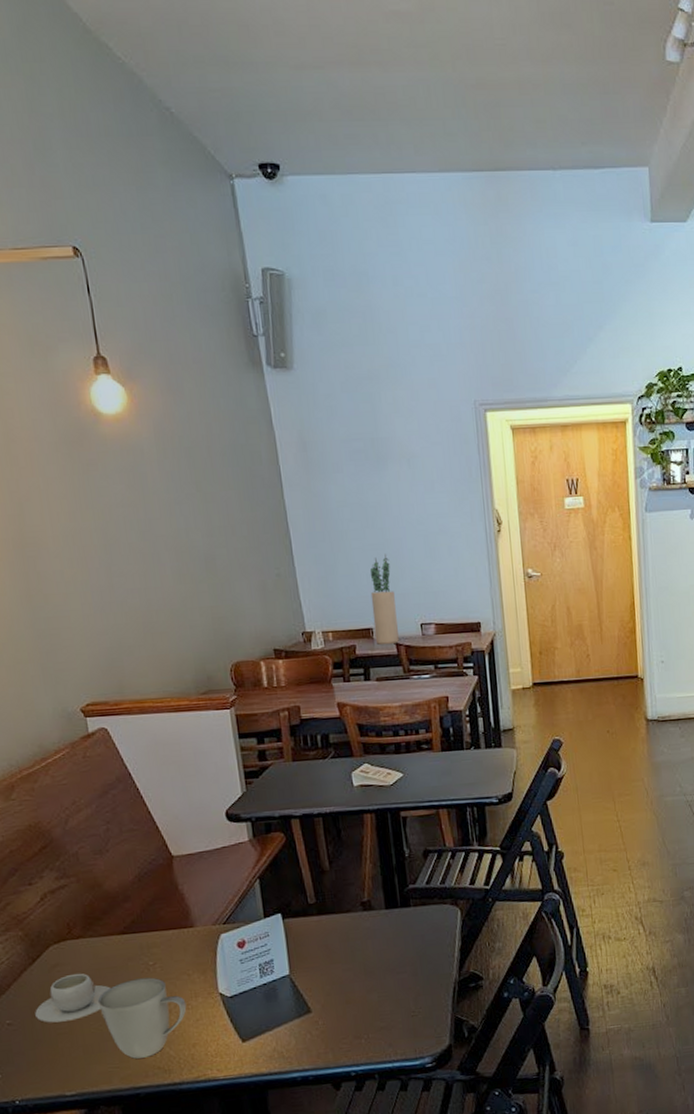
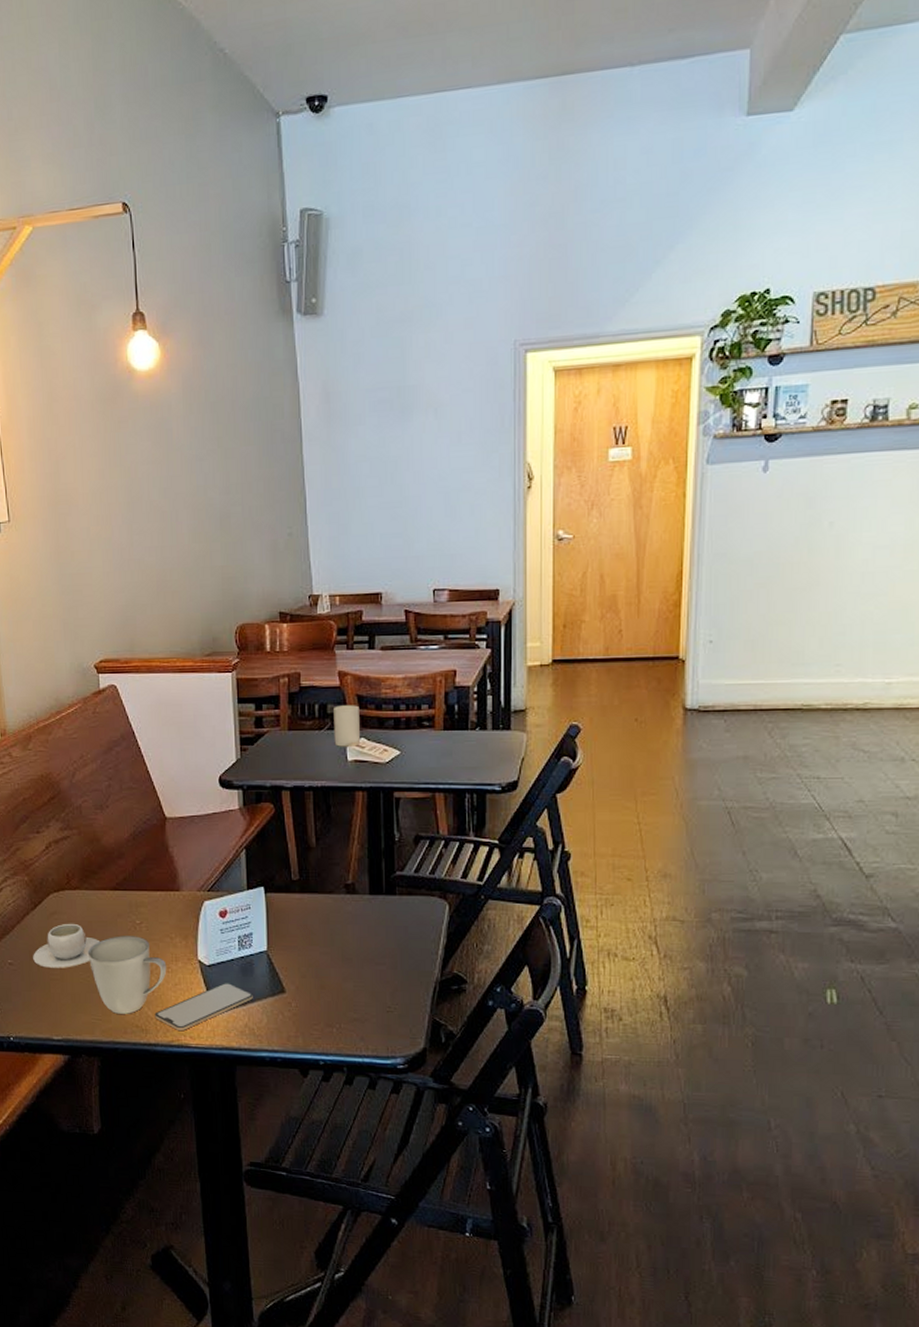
smartphone: none [177,1011,279,1065] -> present [154,983,253,1030]
cup: none [335,733,365,774] -> present [334,705,361,747]
vase: present [369,554,399,646] -> none [383,513,409,612]

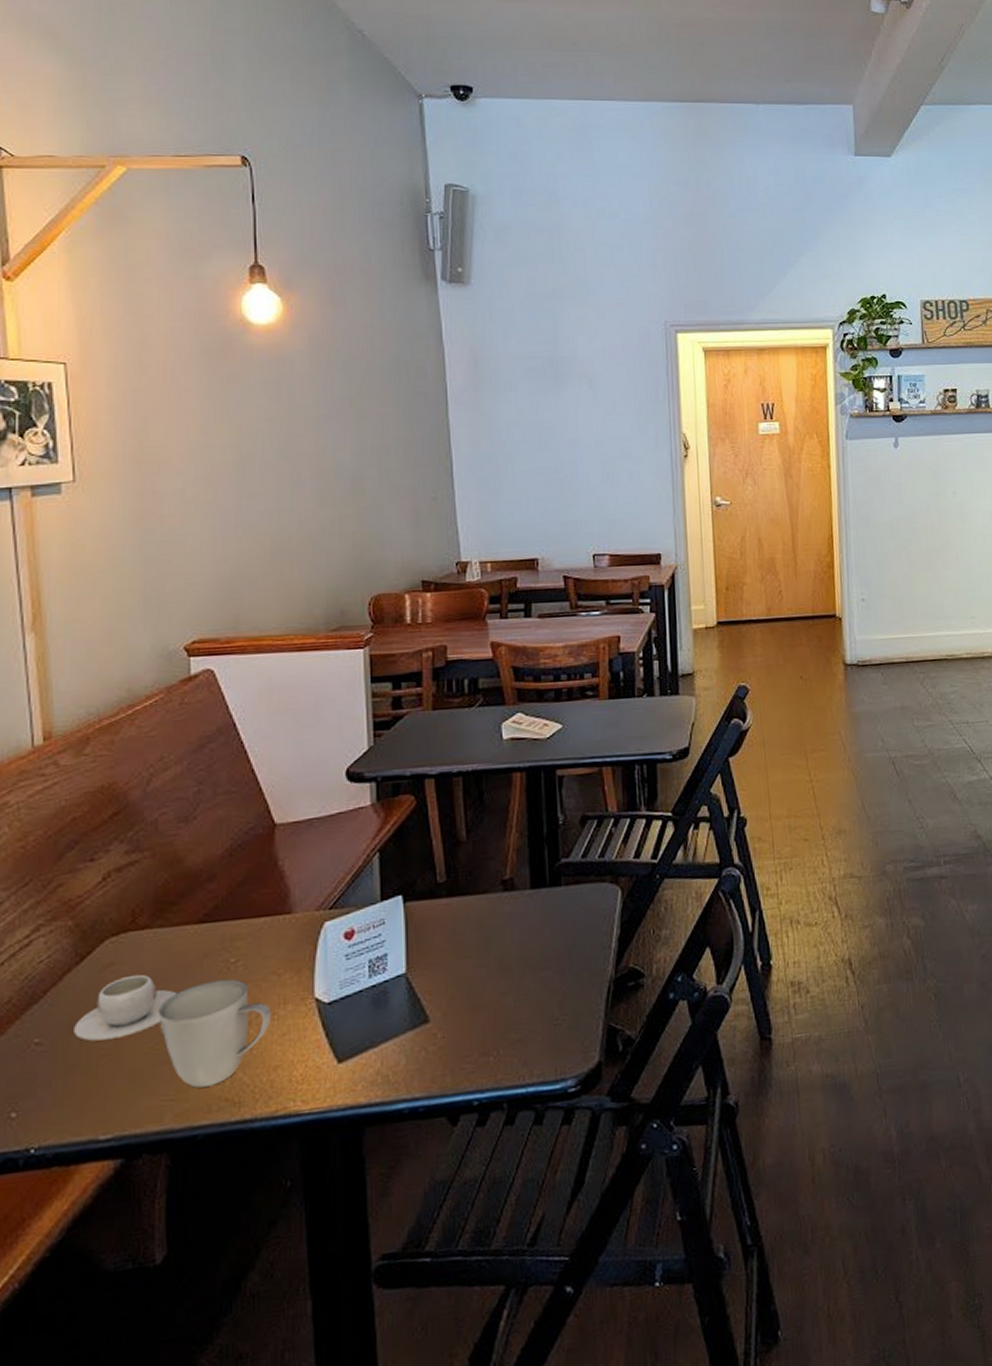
smartphone: present [154,983,253,1030] -> none [252,1021,388,1095]
cup: present [334,705,361,747] -> none [486,677,518,725]

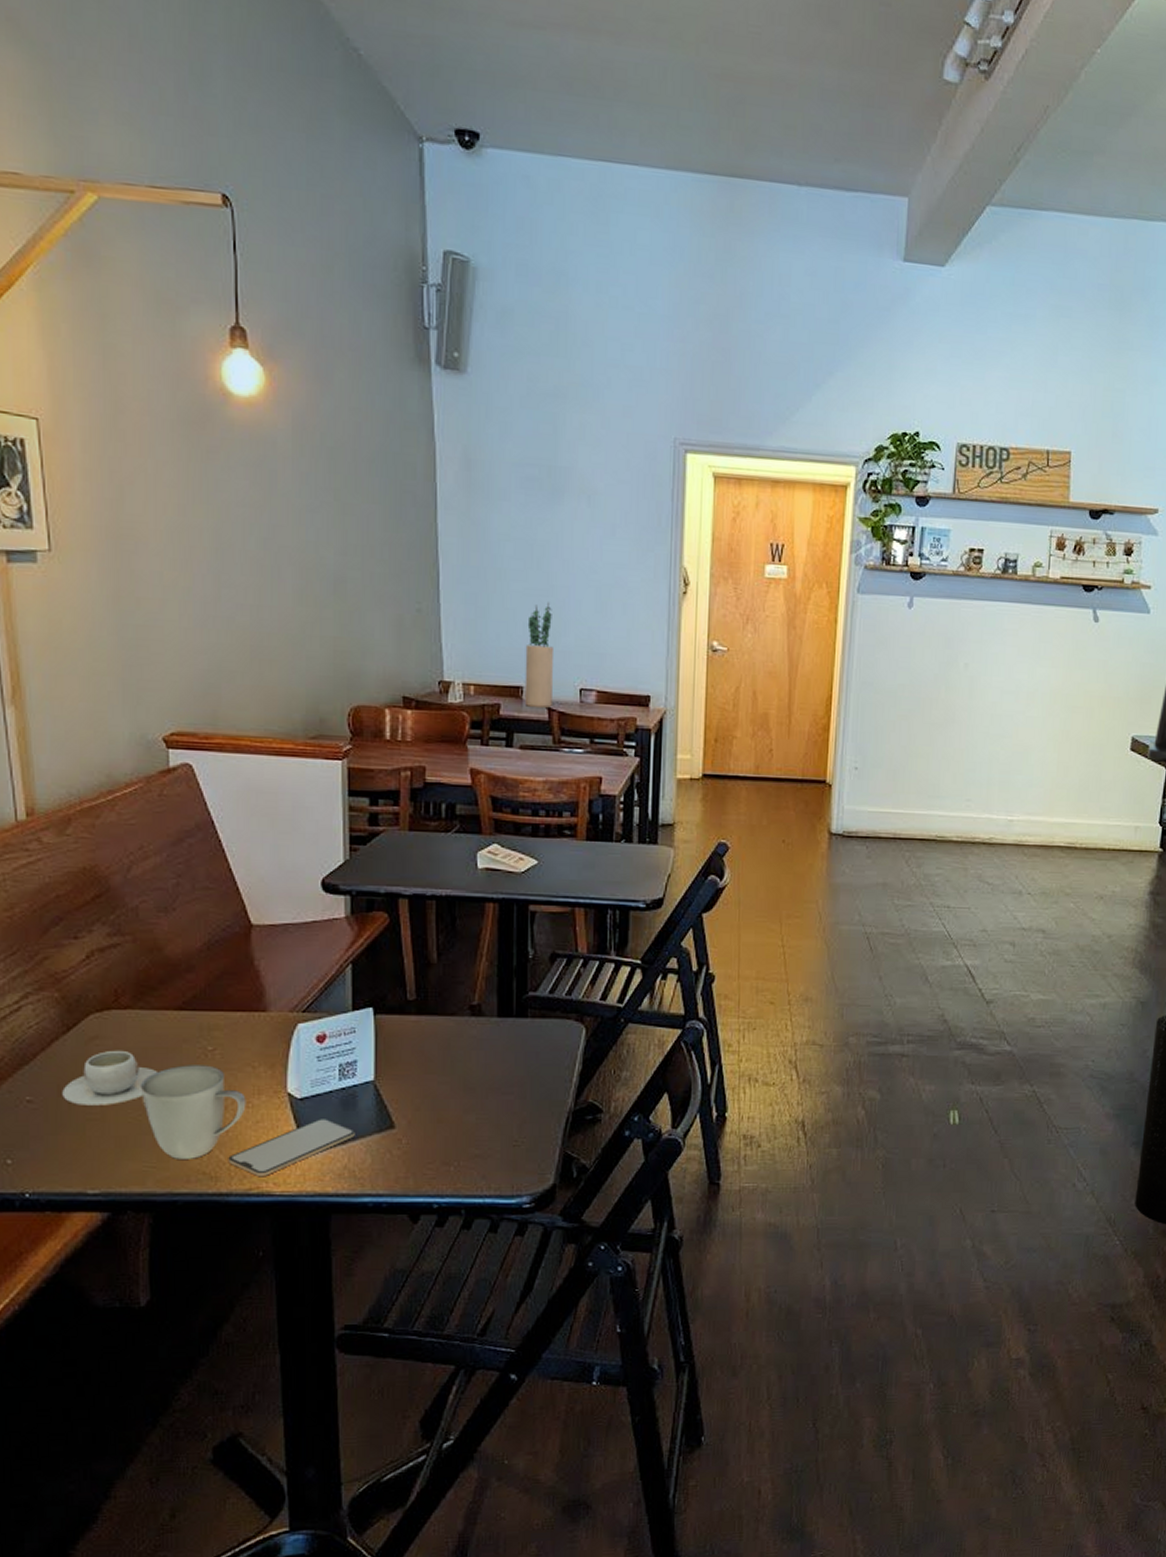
smartphone: none [252,1021,388,1095] -> present [228,1119,355,1176]
vase: none [538,478,567,578] -> present [524,602,555,709]

